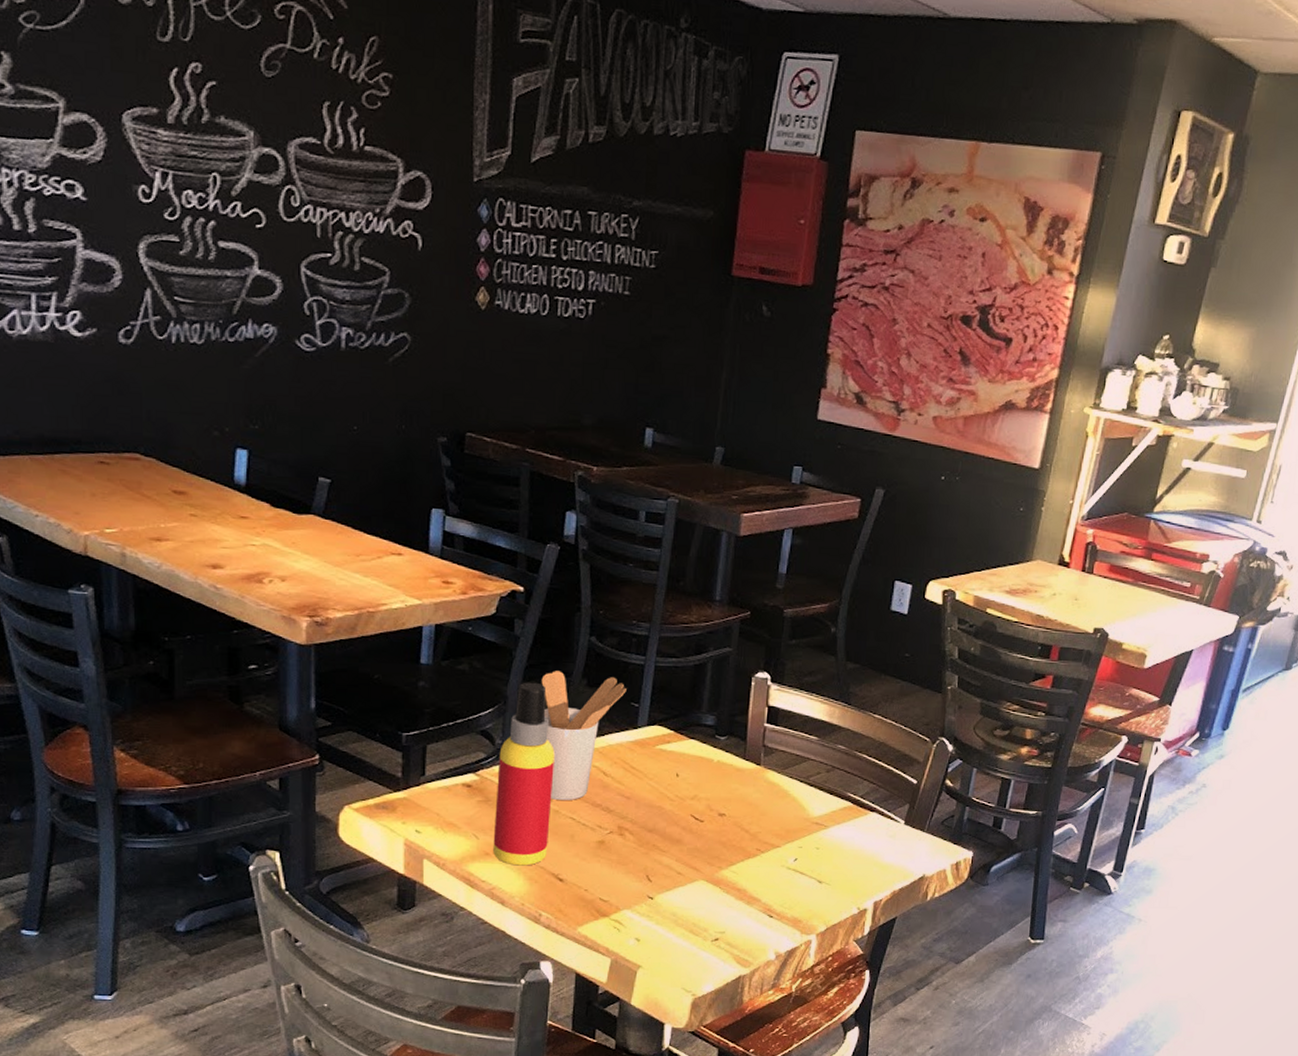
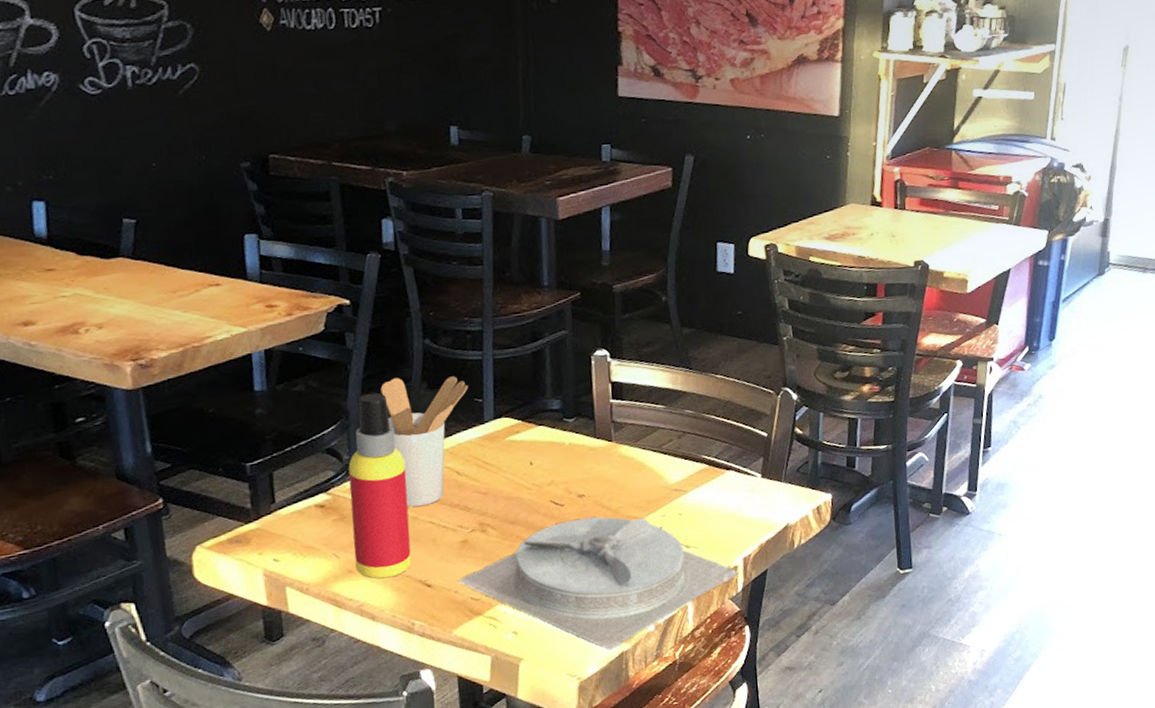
plate: none [588,837,868,972] -> present [456,516,739,650]

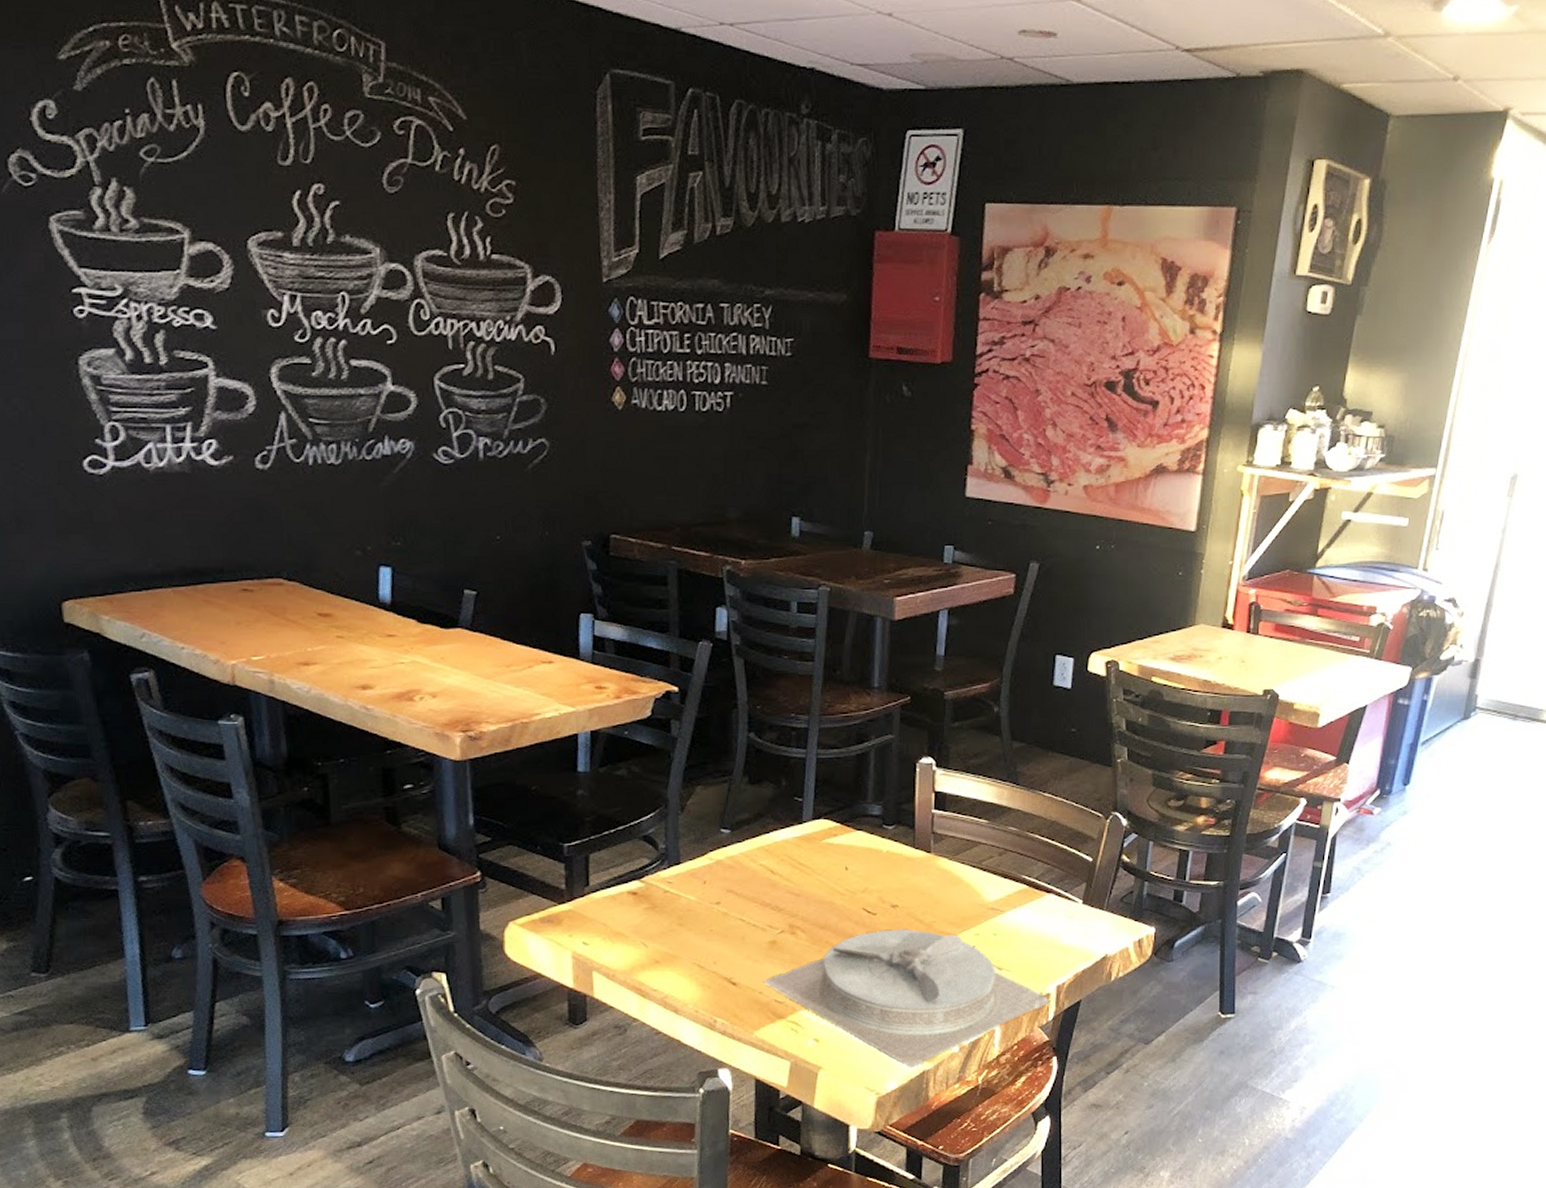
spray bottle: present [348,392,411,579] -> none [662,783,721,972]
utensil holder: present [380,376,468,507] -> none [702,770,789,903]

